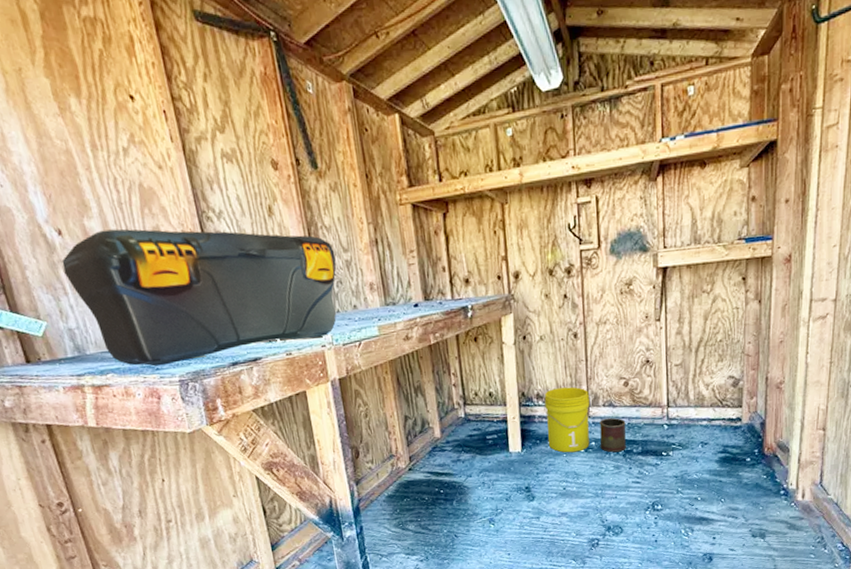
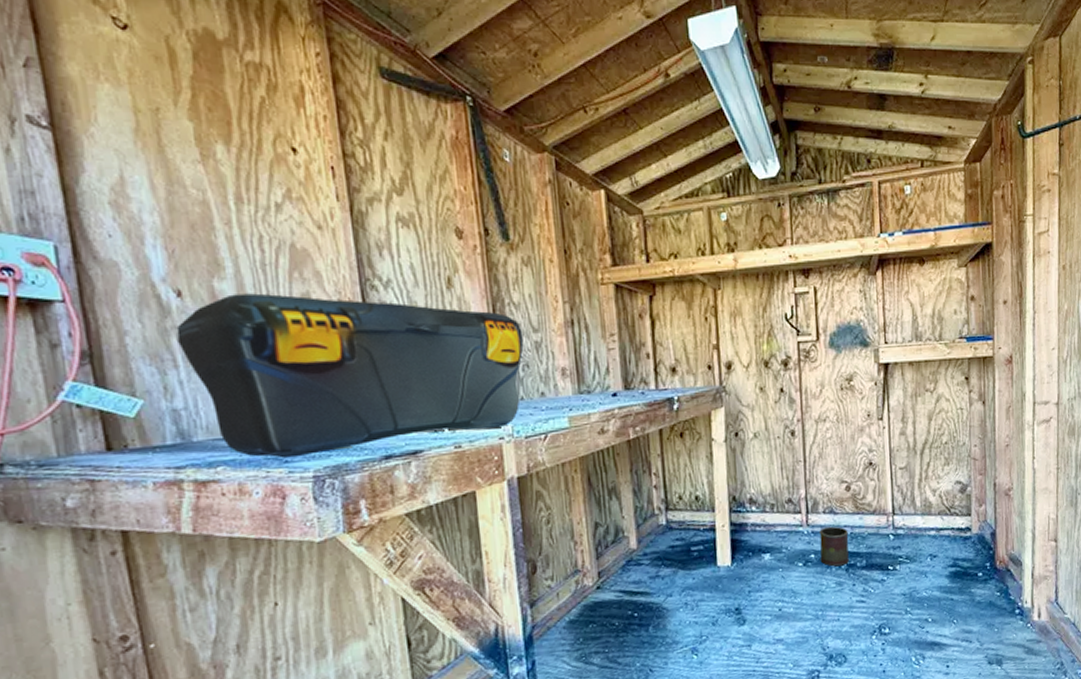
bucket: present [543,387,590,453] -> none [757,490,809,567]

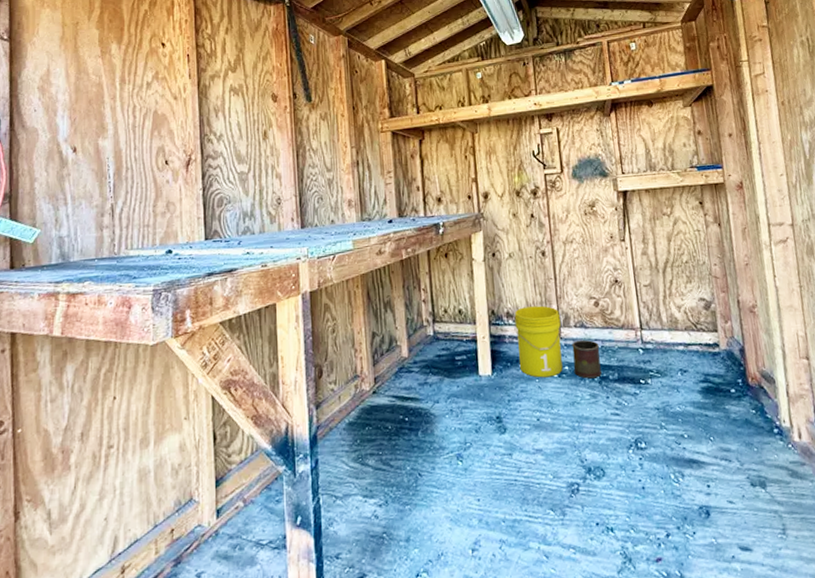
toolbox: present [176,293,524,459] -> none [69,148,319,275]
bucket: none [757,490,809,567] -> present [514,305,563,378]

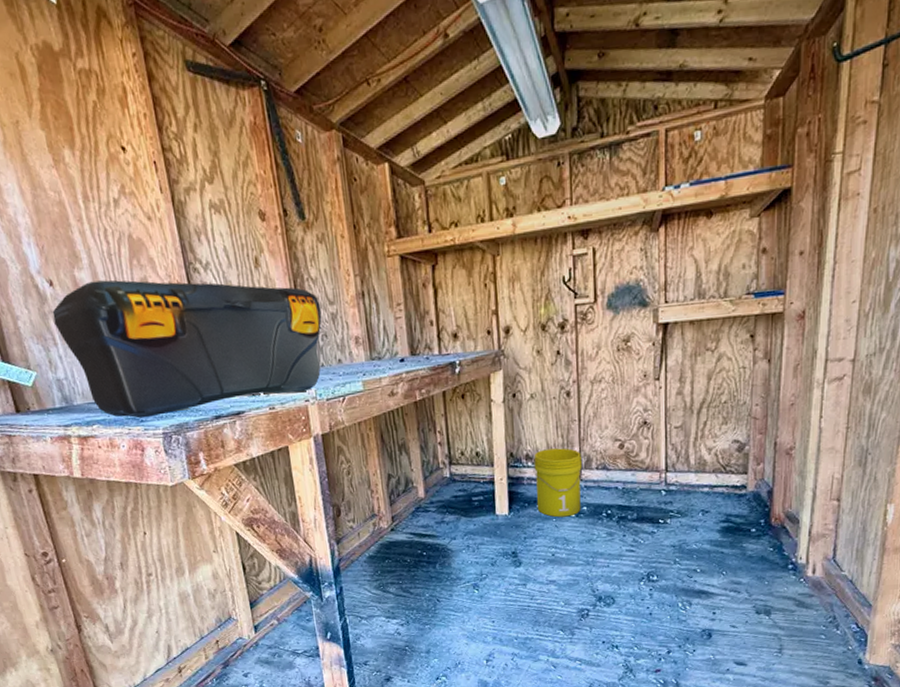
toolbox: none [69,148,319,275] -> present [52,280,322,419]
paint can: present [572,339,602,379] -> none [592,481,621,519]

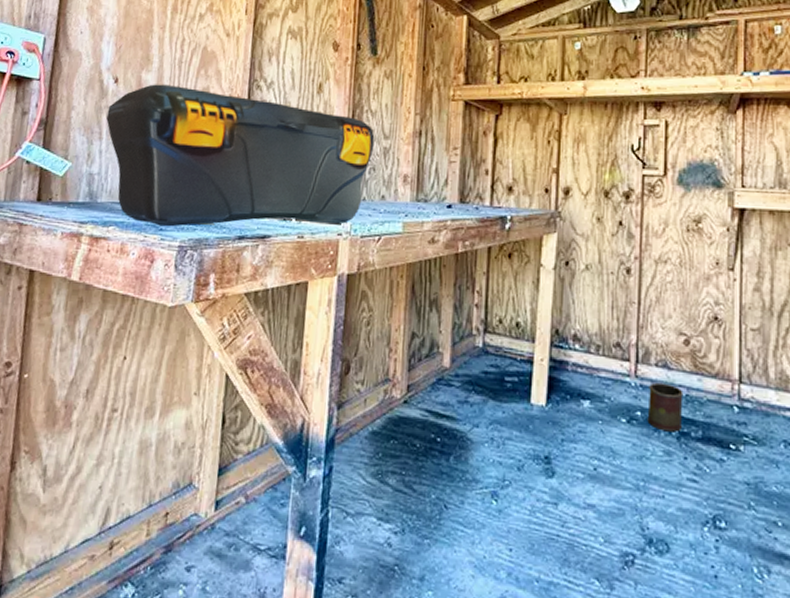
bucket: present [533,448,582,518] -> none [580,331,638,421]
paint can: none [592,481,621,519] -> present [647,382,683,433]

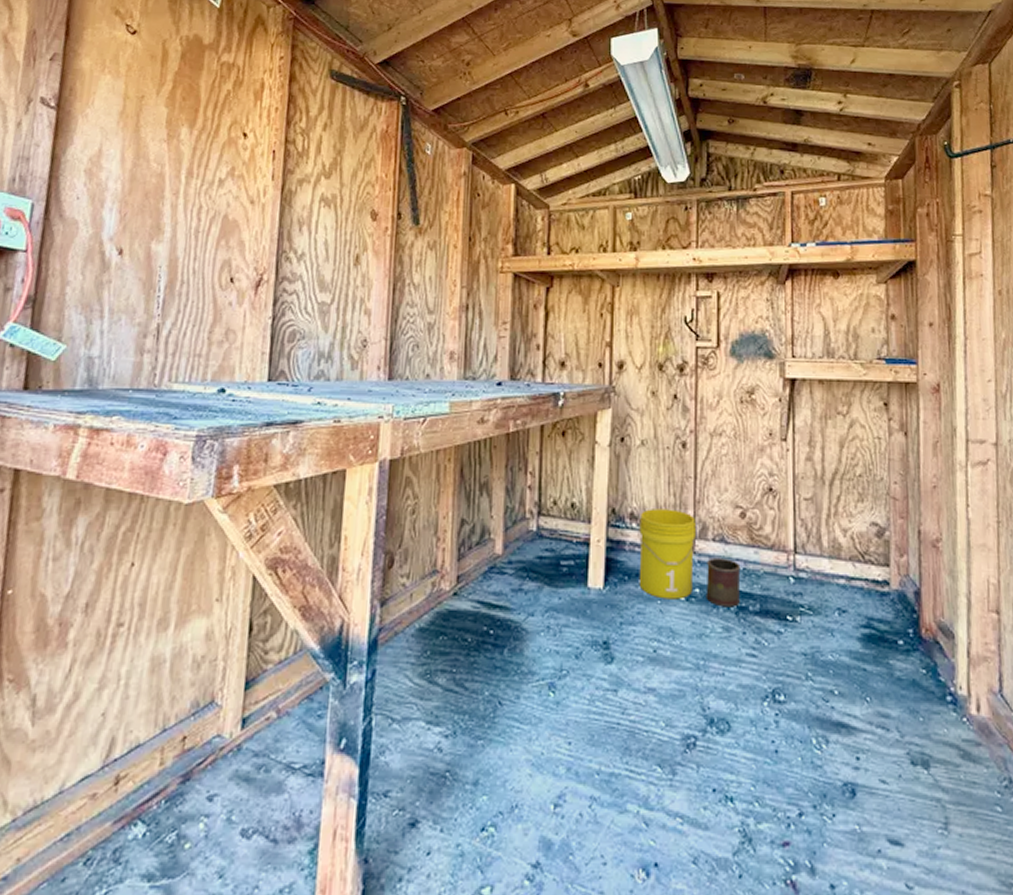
toolbox: present [106,84,375,227] -> none [108,256,418,415]
bucket: none [580,331,638,421] -> present [637,509,696,600]

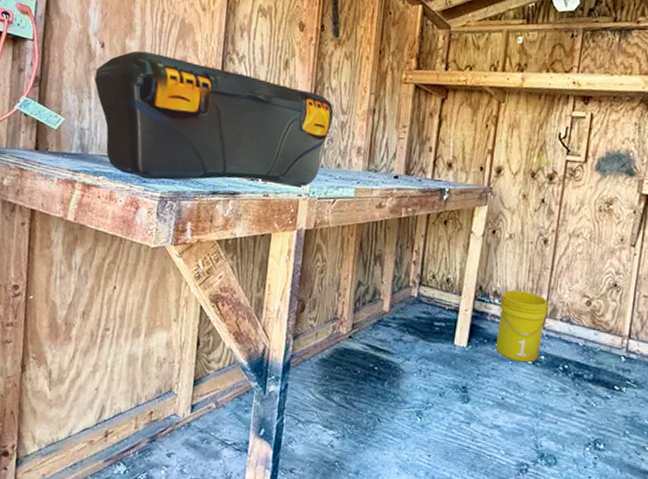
toolbox: none [108,256,418,415] -> present [94,50,334,187]
paint can: present [706,557,741,607] -> none [549,333,582,374]

